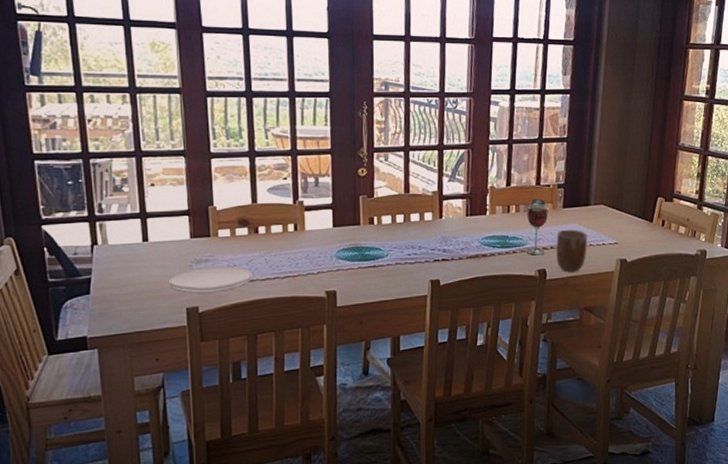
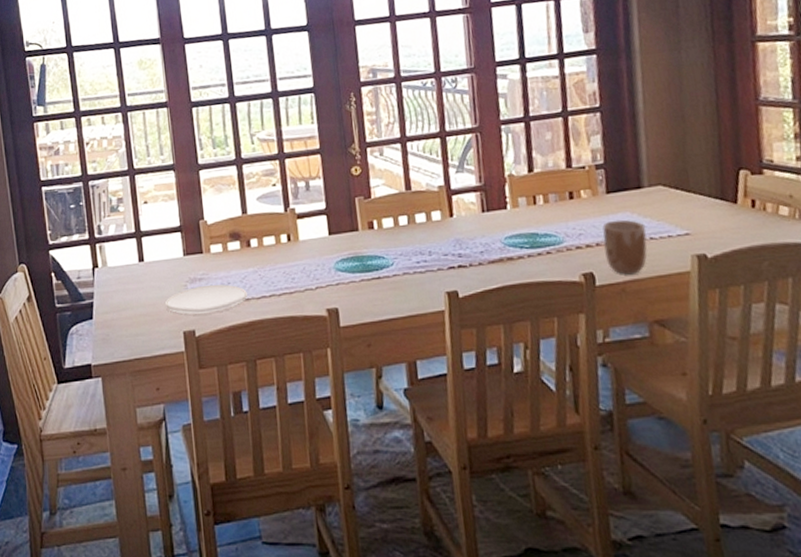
wineglass: present [526,198,549,256] -> none [558,184,588,256]

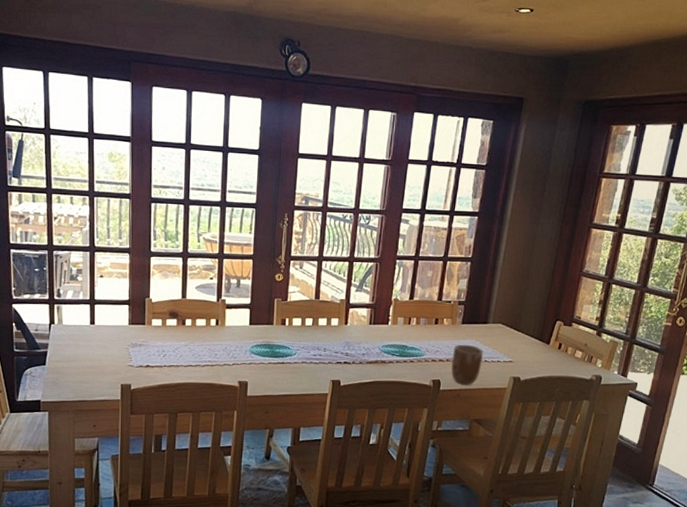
plate: present [164,284,248,316] -> none [108,350,177,374]

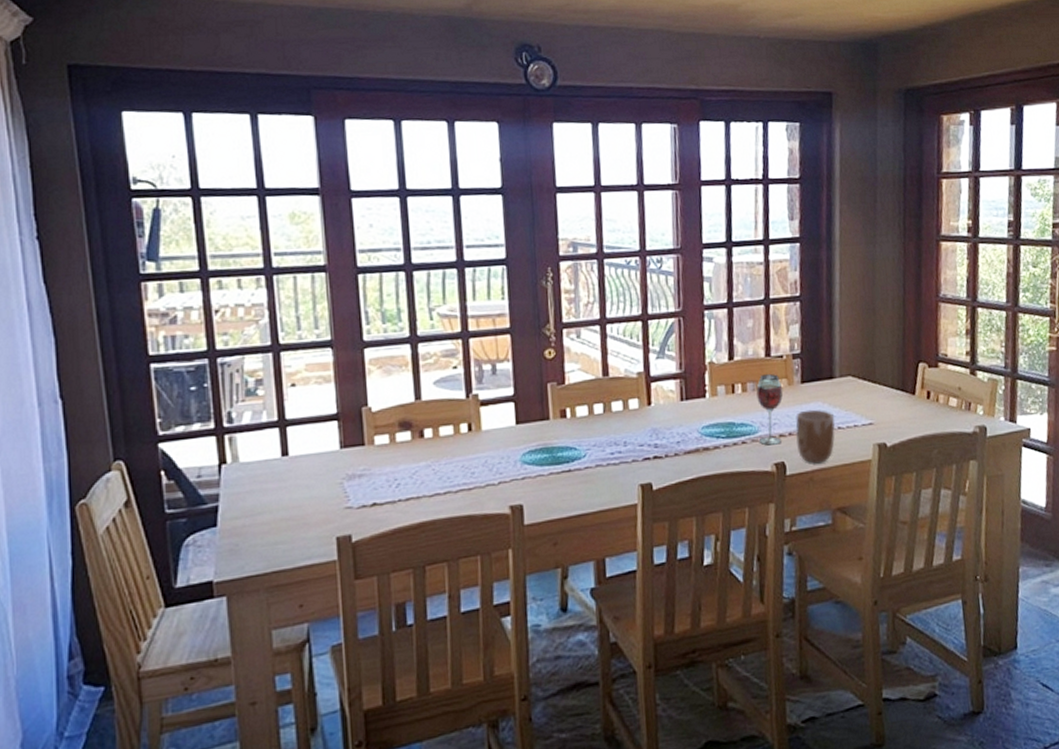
wineglass: none [423,313,448,367] -> present [756,373,784,446]

